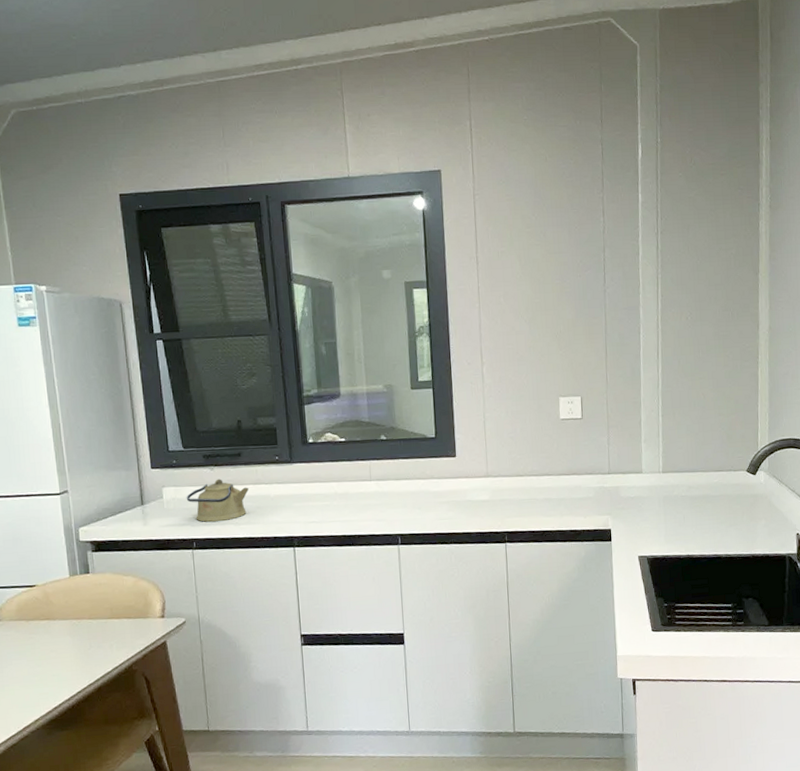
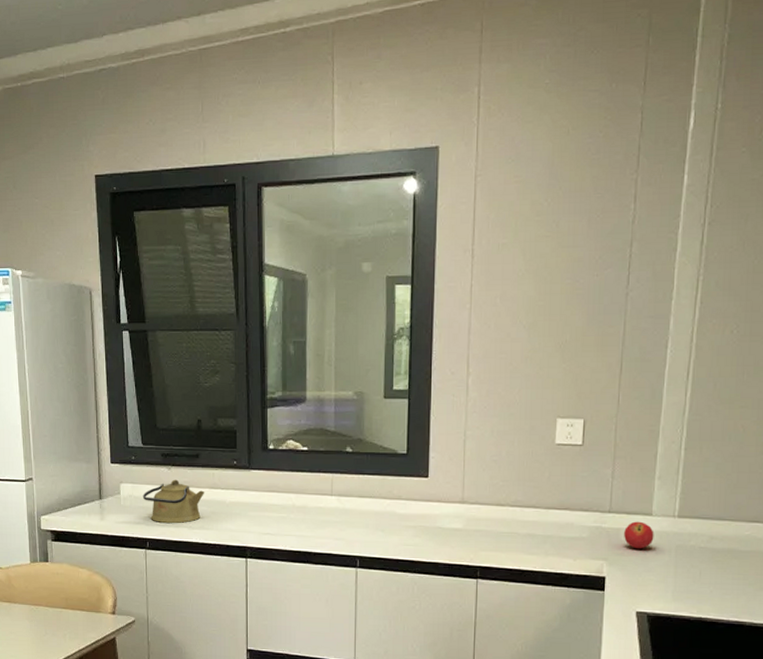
fruit: none [622,479,646,503] -> present [624,521,654,549]

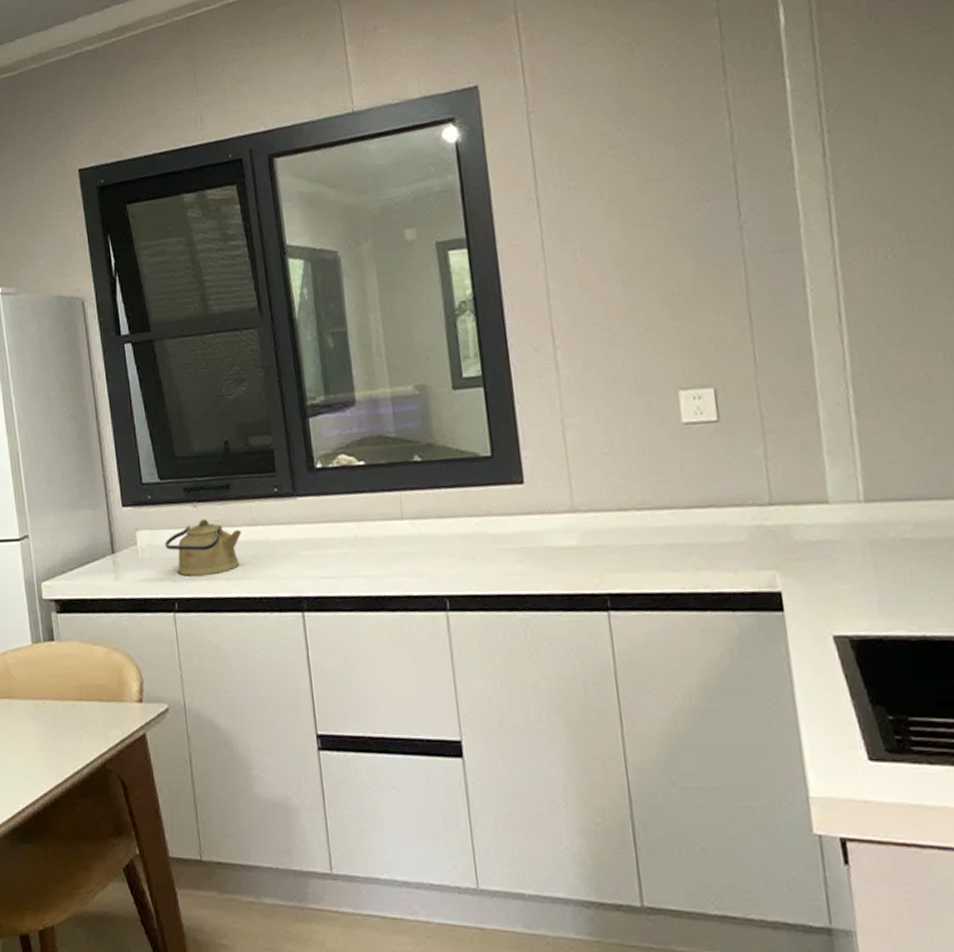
fruit: present [624,521,654,549] -> none [795,512,838,551]

